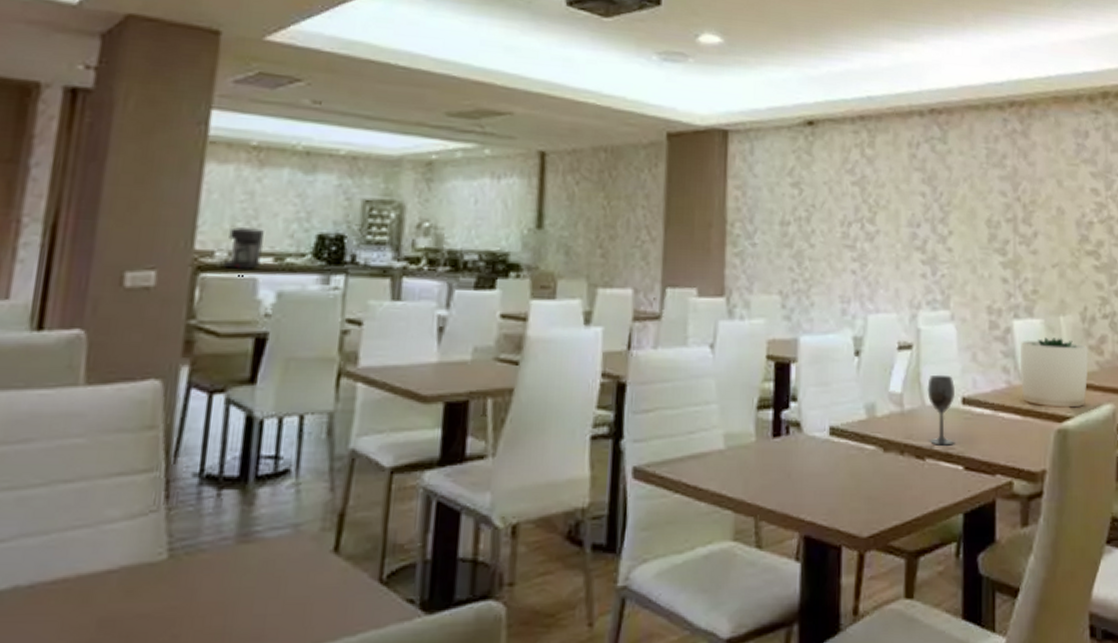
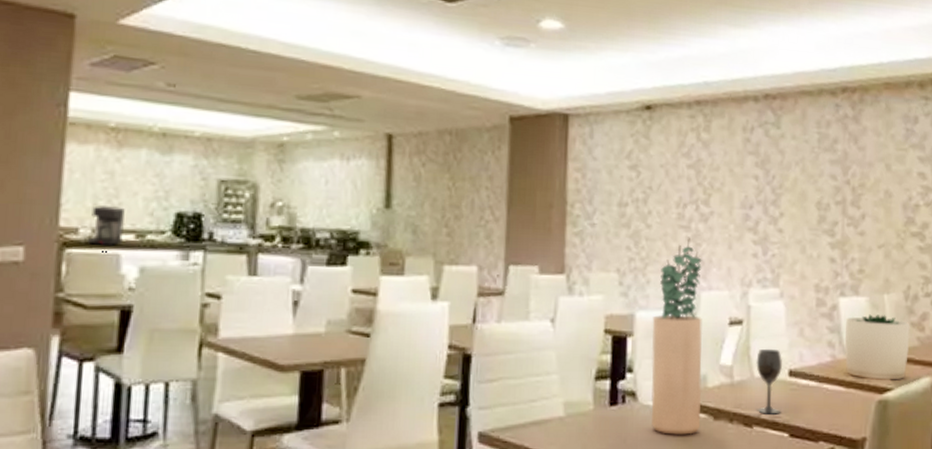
vase: none [816,257,871,468] -> present [651,237,703,435]

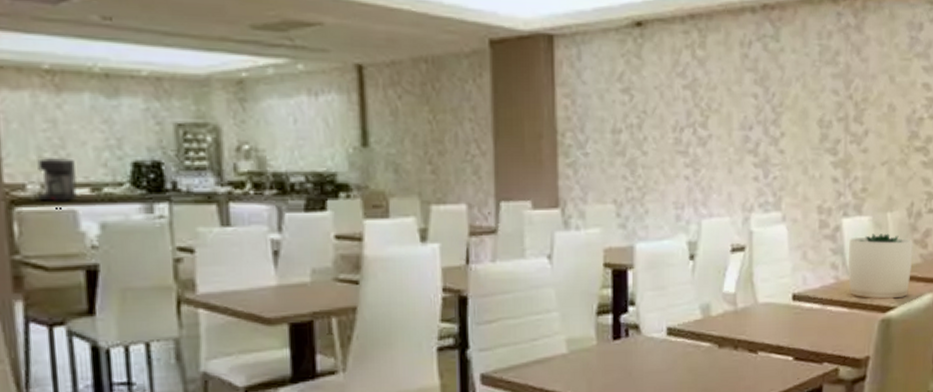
vase: present [651,237,703,435] -> none [652,162,706,365]
wine glass: present [756,348,783,415] -> none [759,273,787,339]

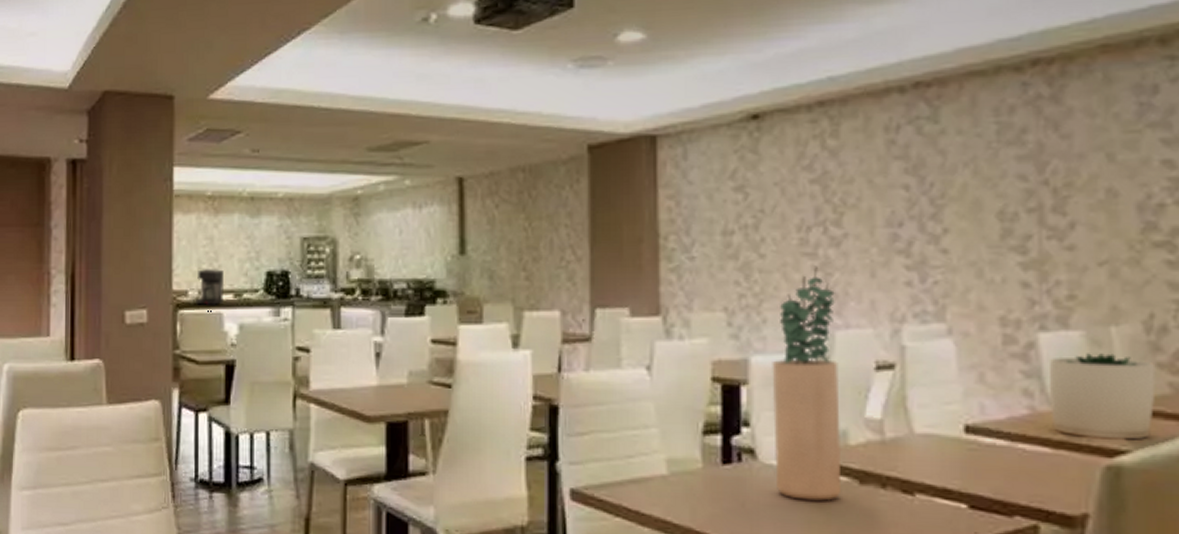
vase: none [652,162,706,365] -> present [772,266,842,501]

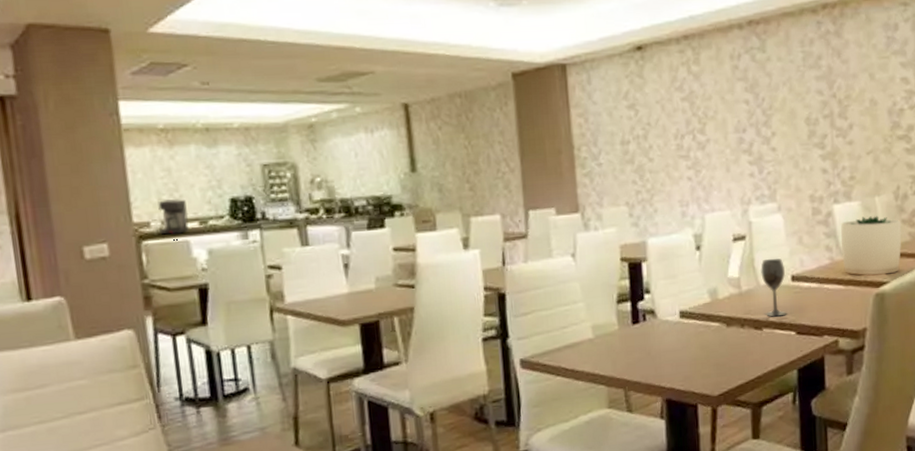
vase: present [772,266,842,501] -> none [663,165,716,344]
wine glass: none [916,398,956,480] -> present [761,258,787,317]

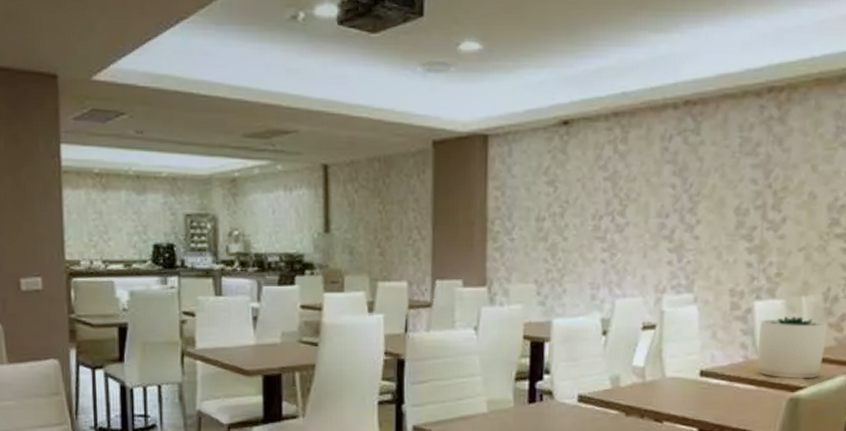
coffee maker: present [158,199,189,235] -> none [88,241,115,275]
wine glass: present [761,258,787,317] -> none [667,350,694,411]

